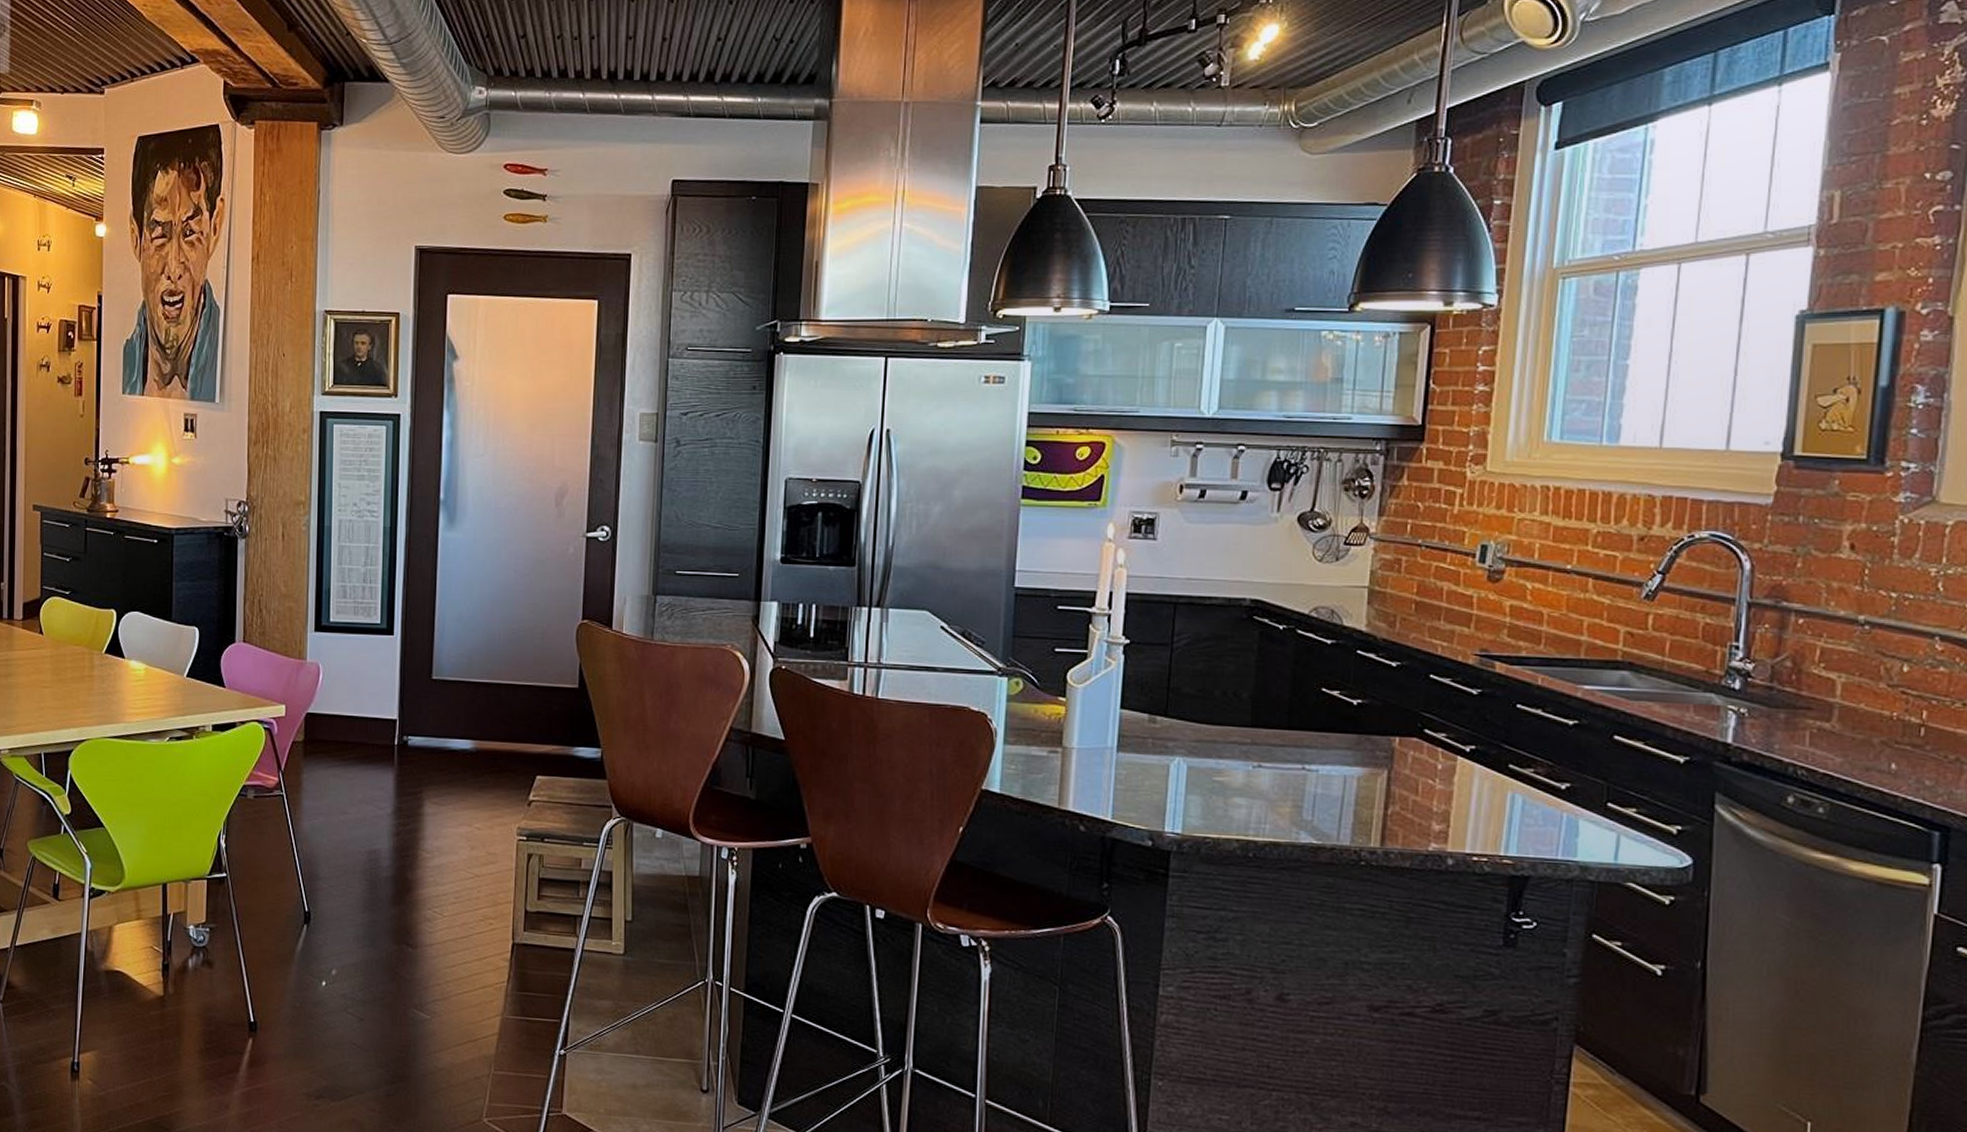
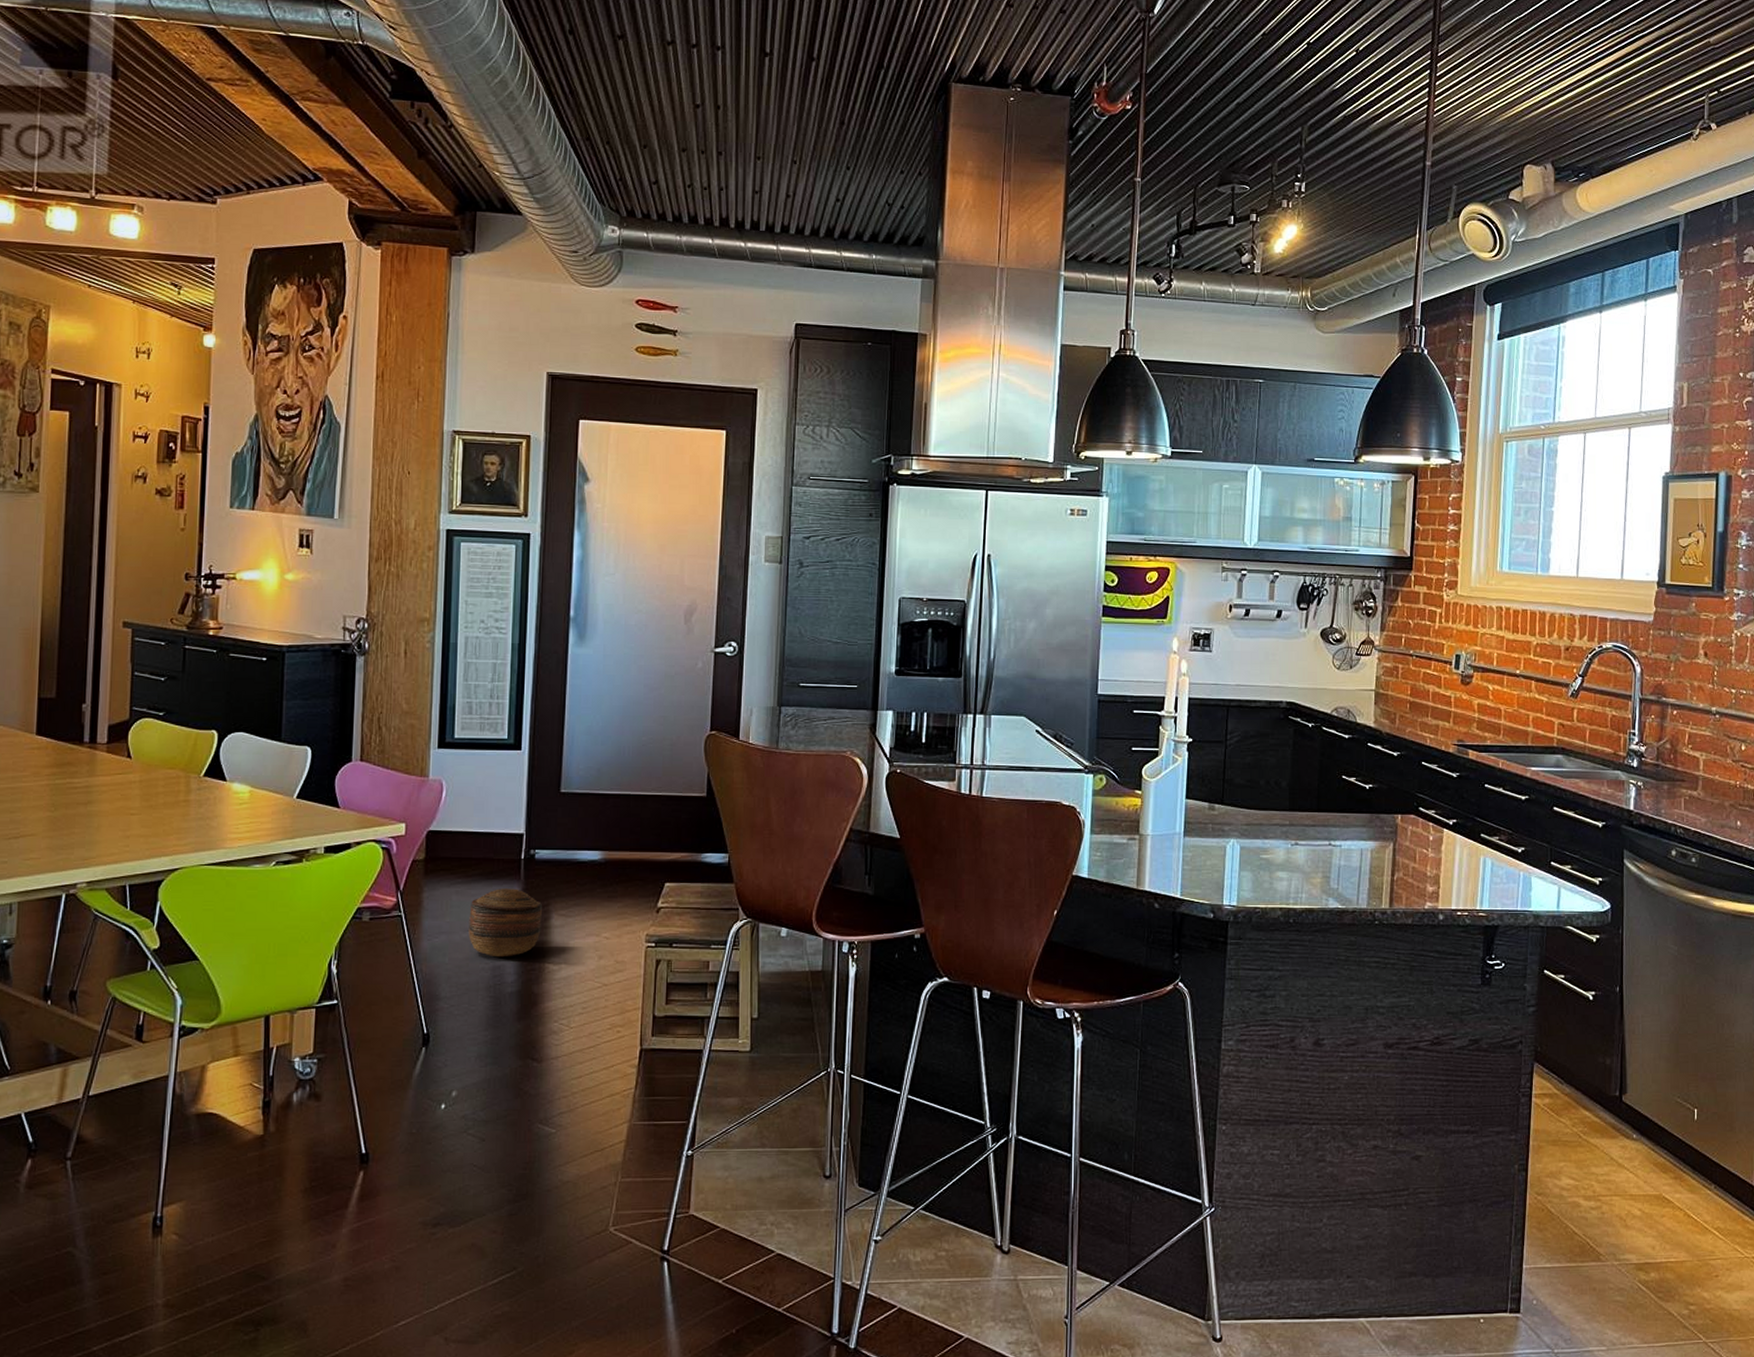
basket: none [346,773,416,842] -> present [469,888,543,958]

